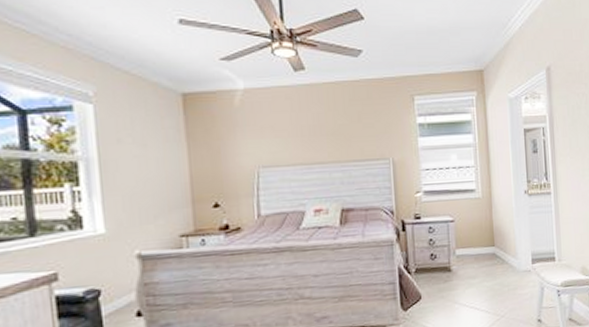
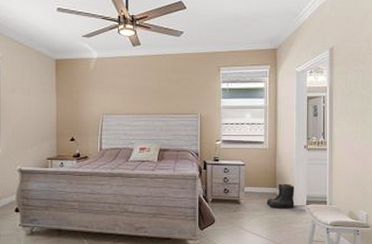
boots: none [484,239,518,273] -> present [266,183,295,209]

